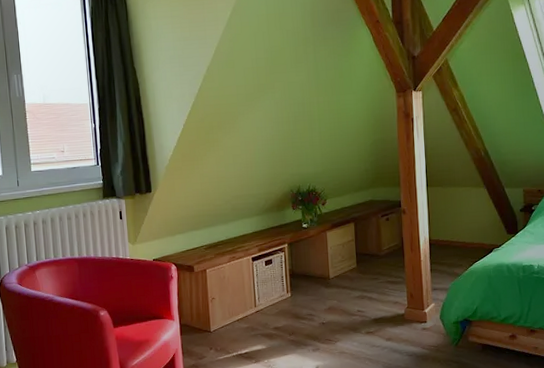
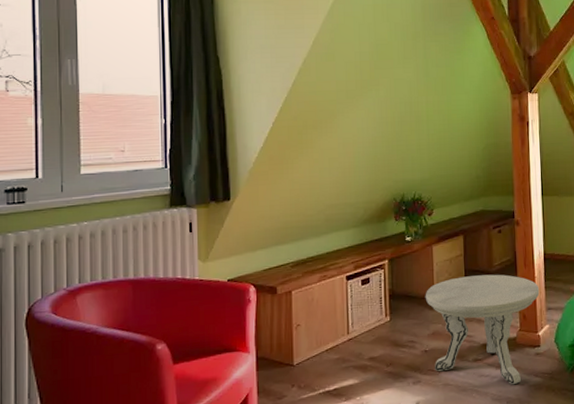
side table: none [321,257,426,355] -> present [425,274,540,385]

